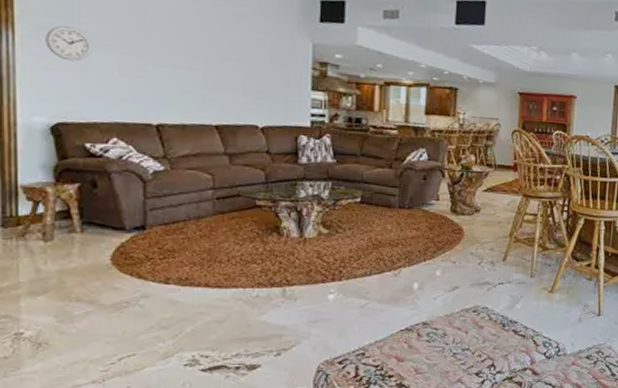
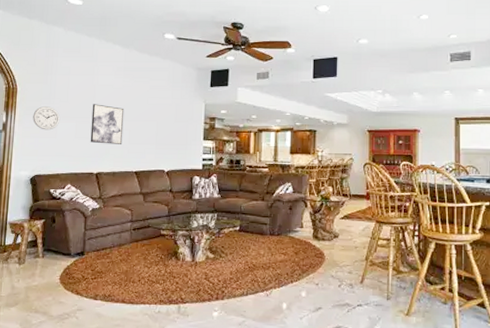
wall art: none [144,29,195,89] -> present [90,104,125,144]

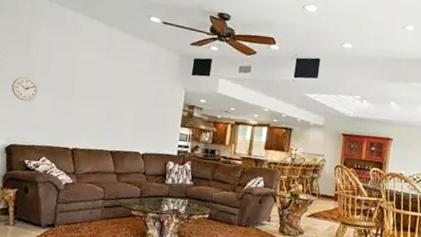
wall art: present [90,104,125,144] -> none [68,79,105,123]

